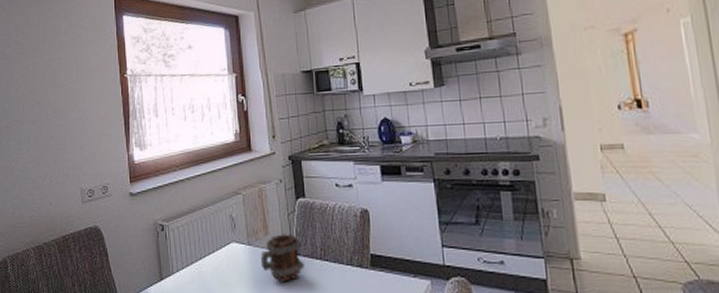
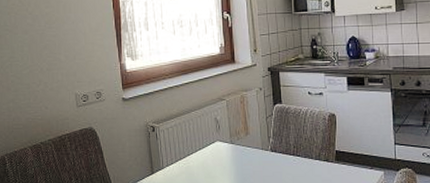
mug: present [260,234,304,282] -> none [241,134,279,174]

